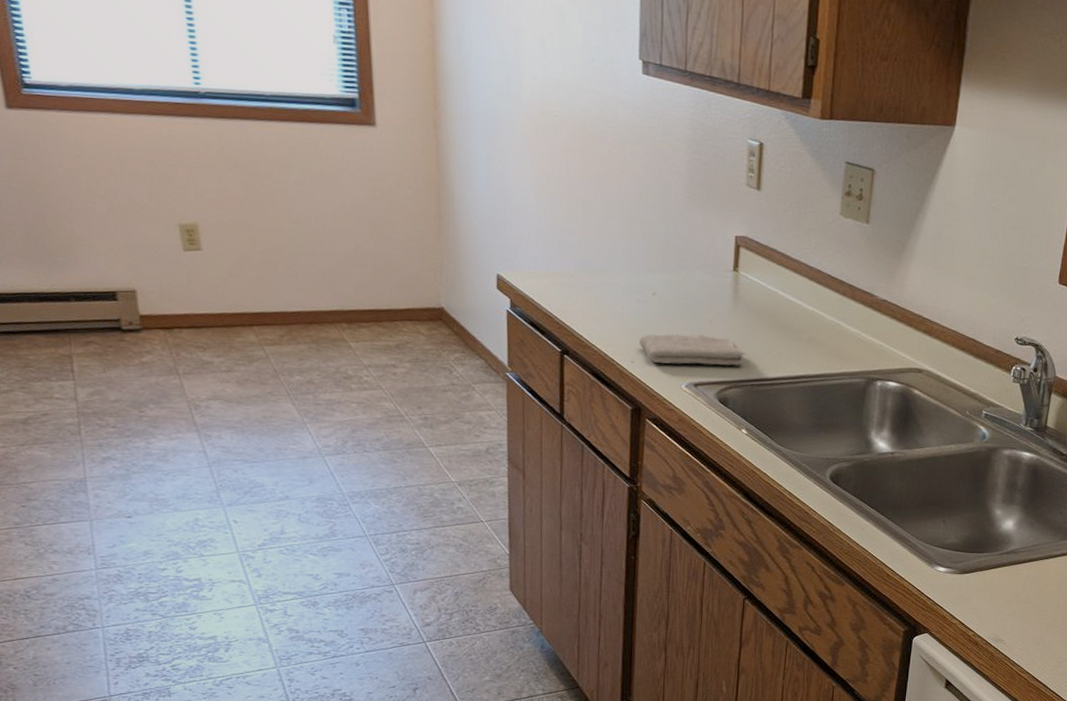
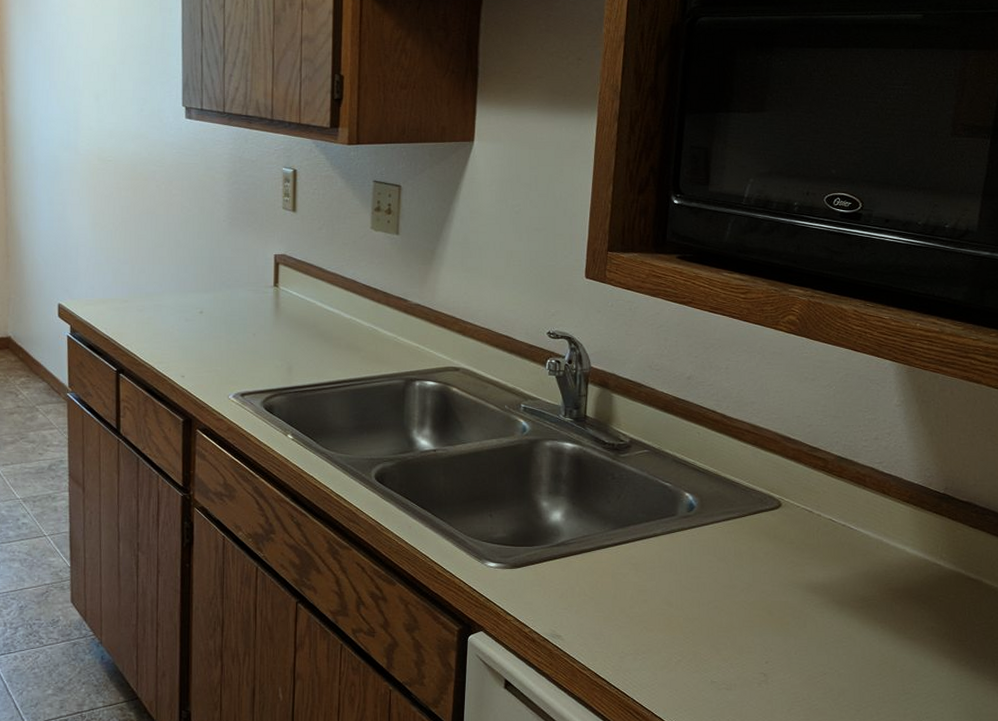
washcloth: present [638,334,746,366] -> none [188,347,288,377]

